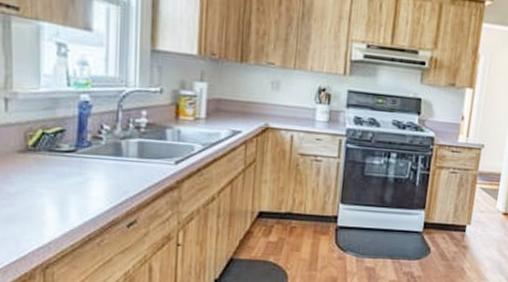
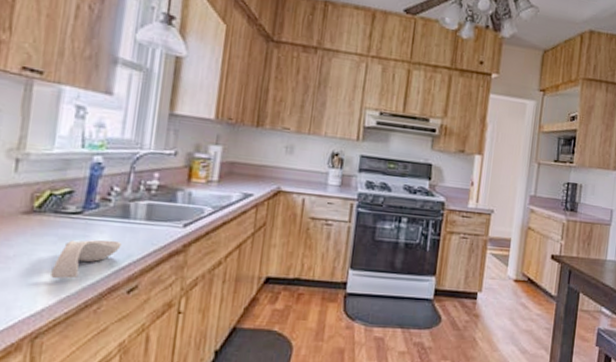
spoon rest: none [53,177,117,214] -> present [51,239,122,279]

